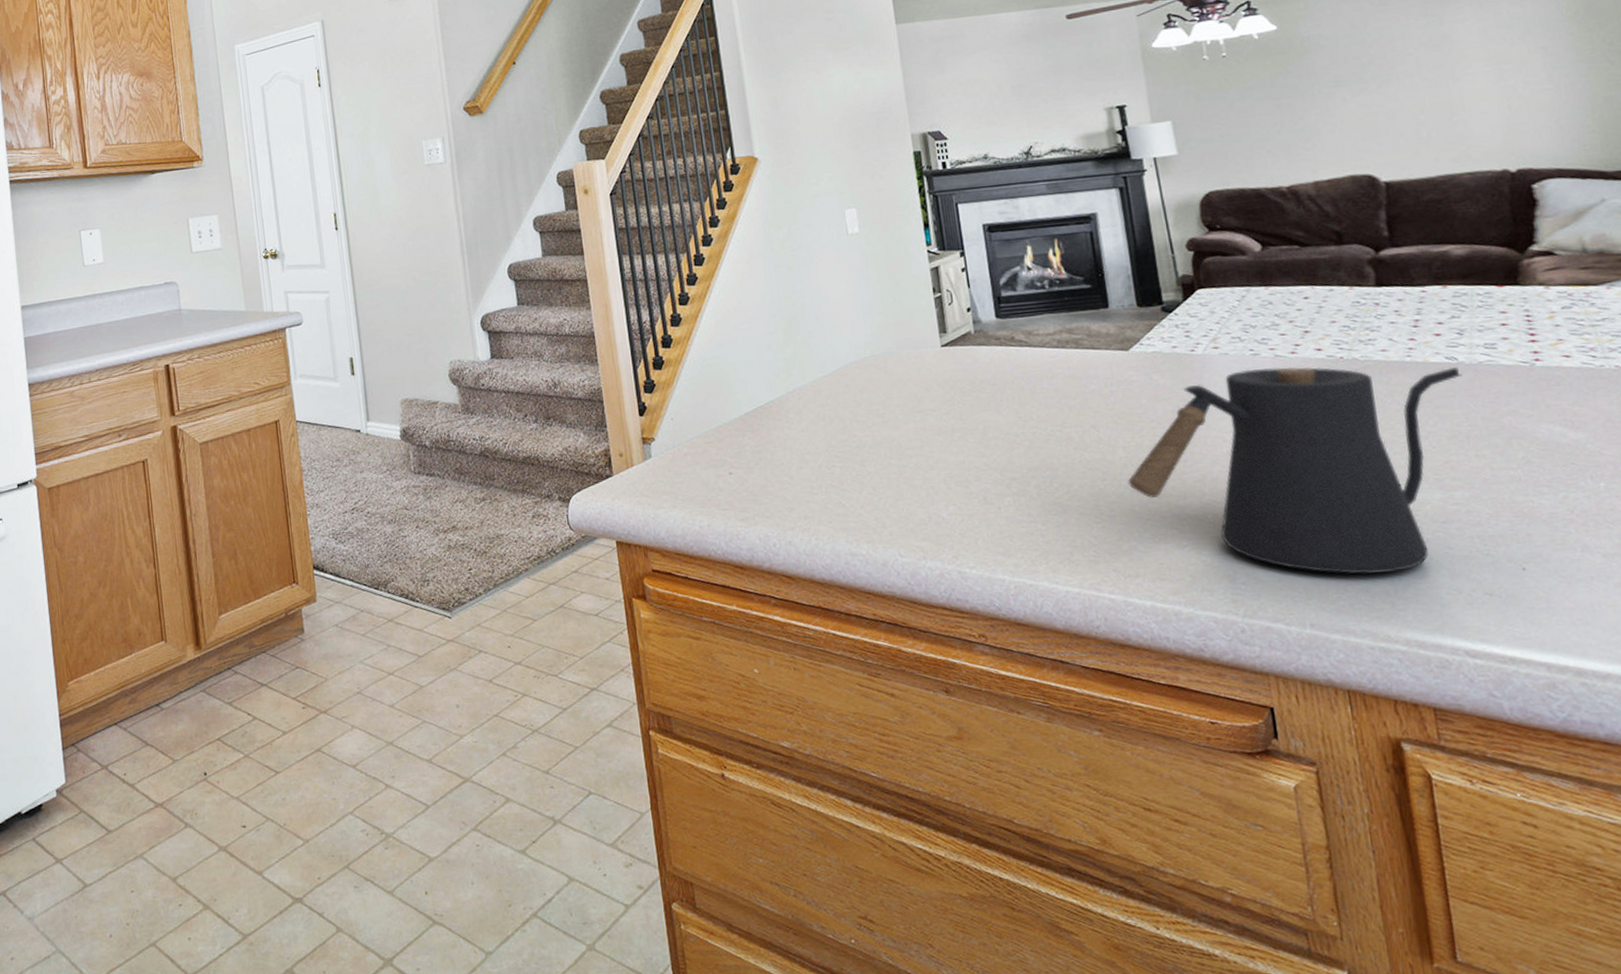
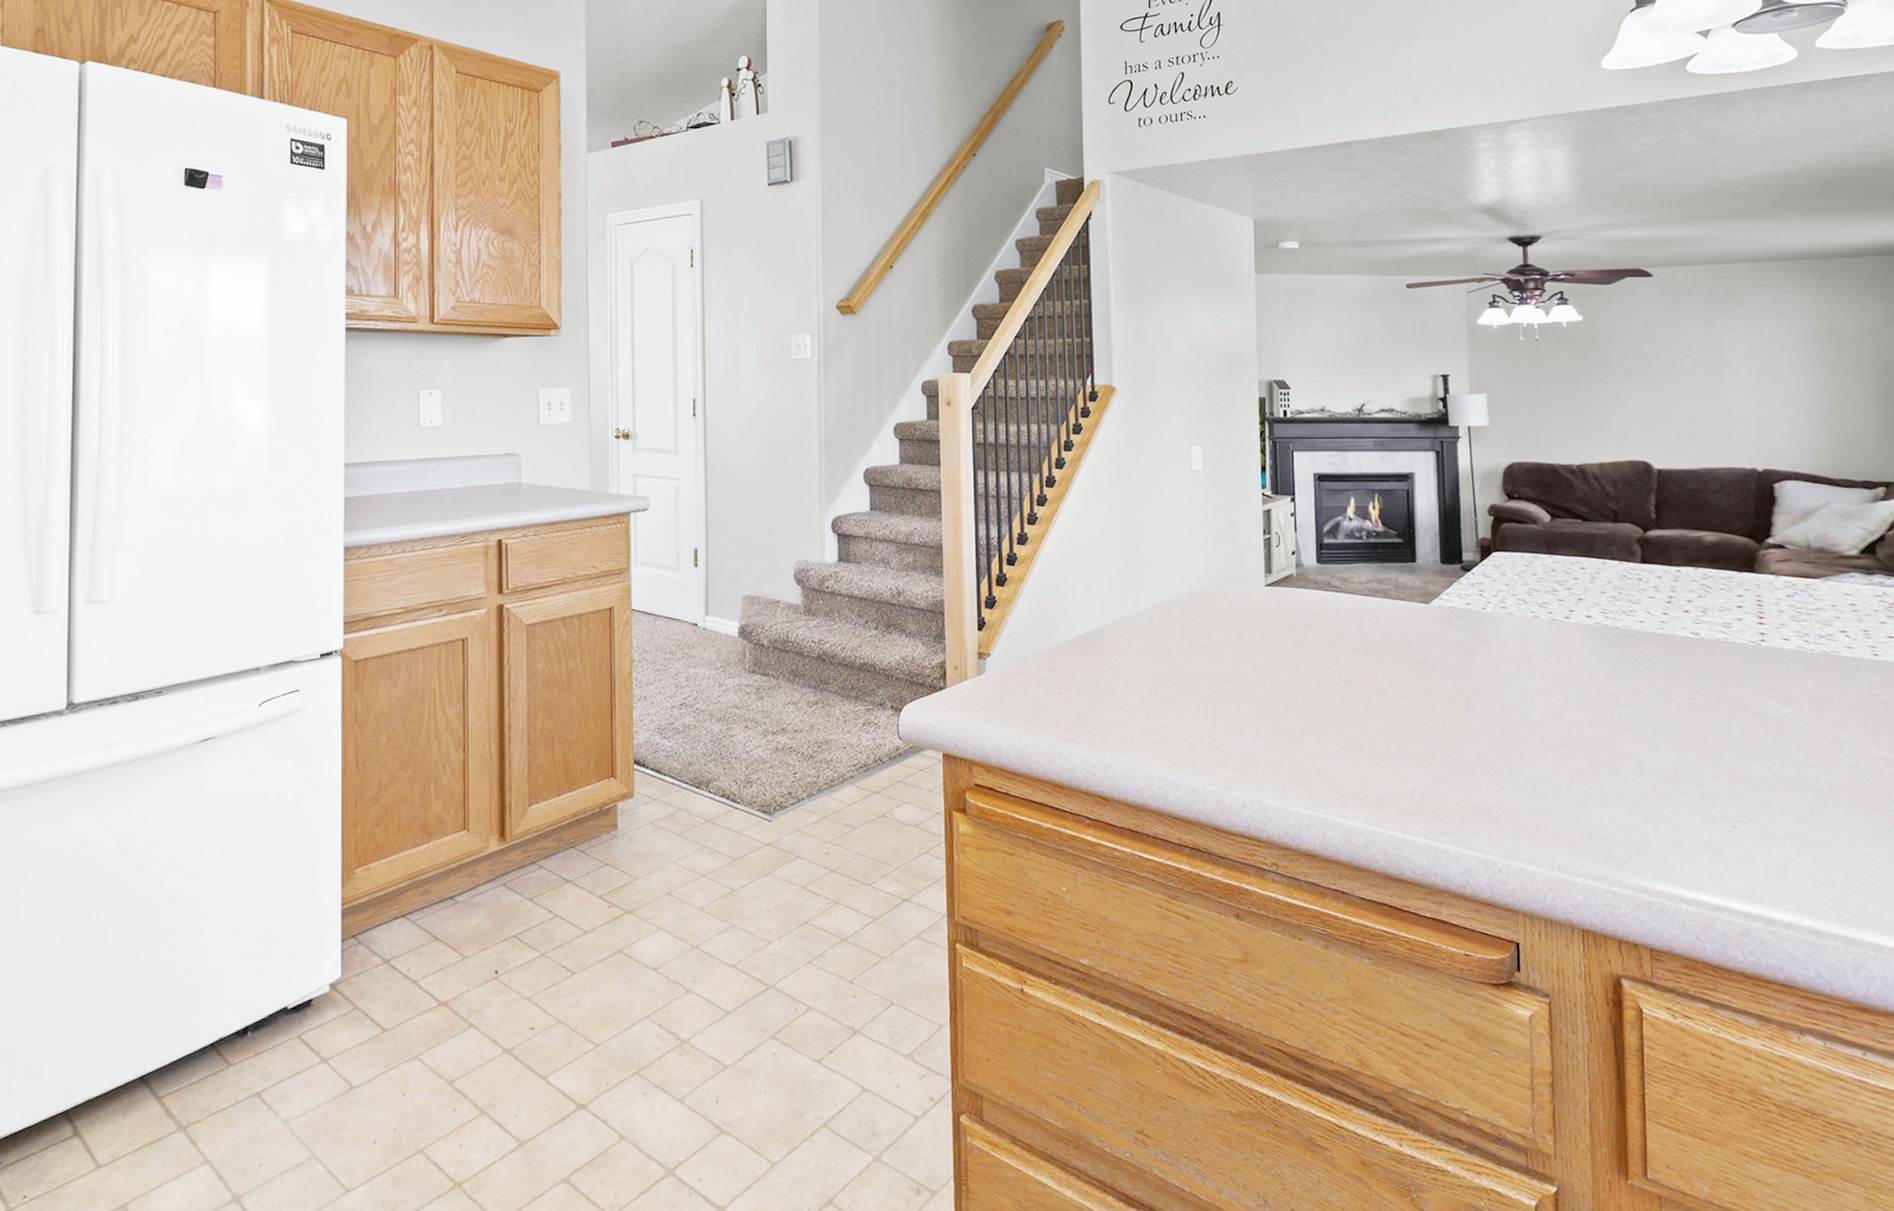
kettle: present [1127,367,1462,574] -> none [1416,629,1702,824]

